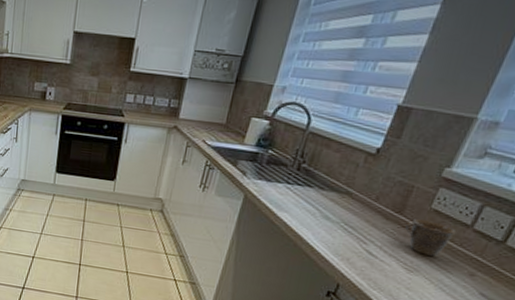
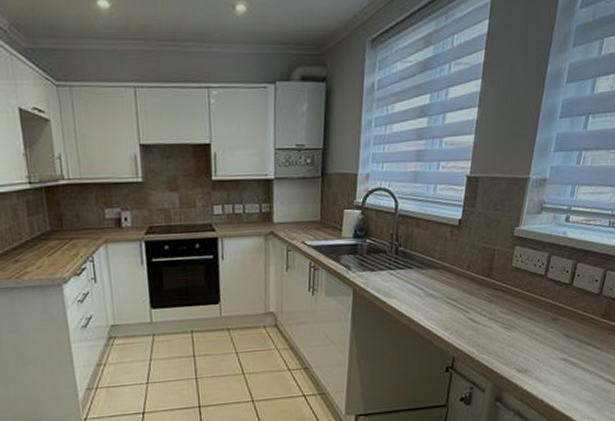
mug: present [404,219,457,256] -> none [495,278,535,311]

